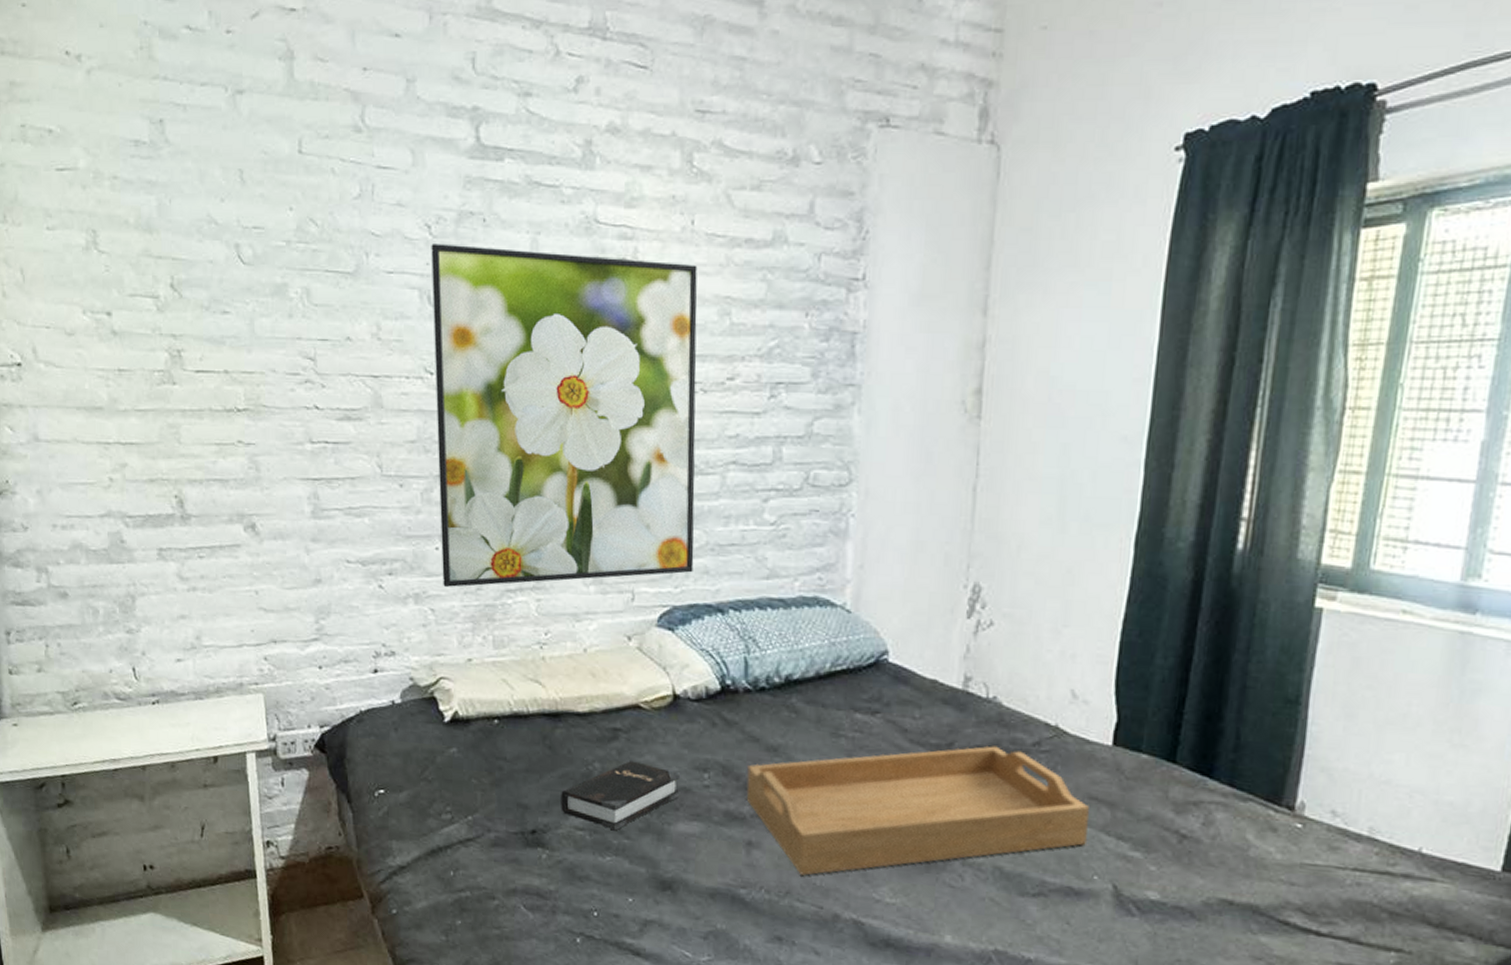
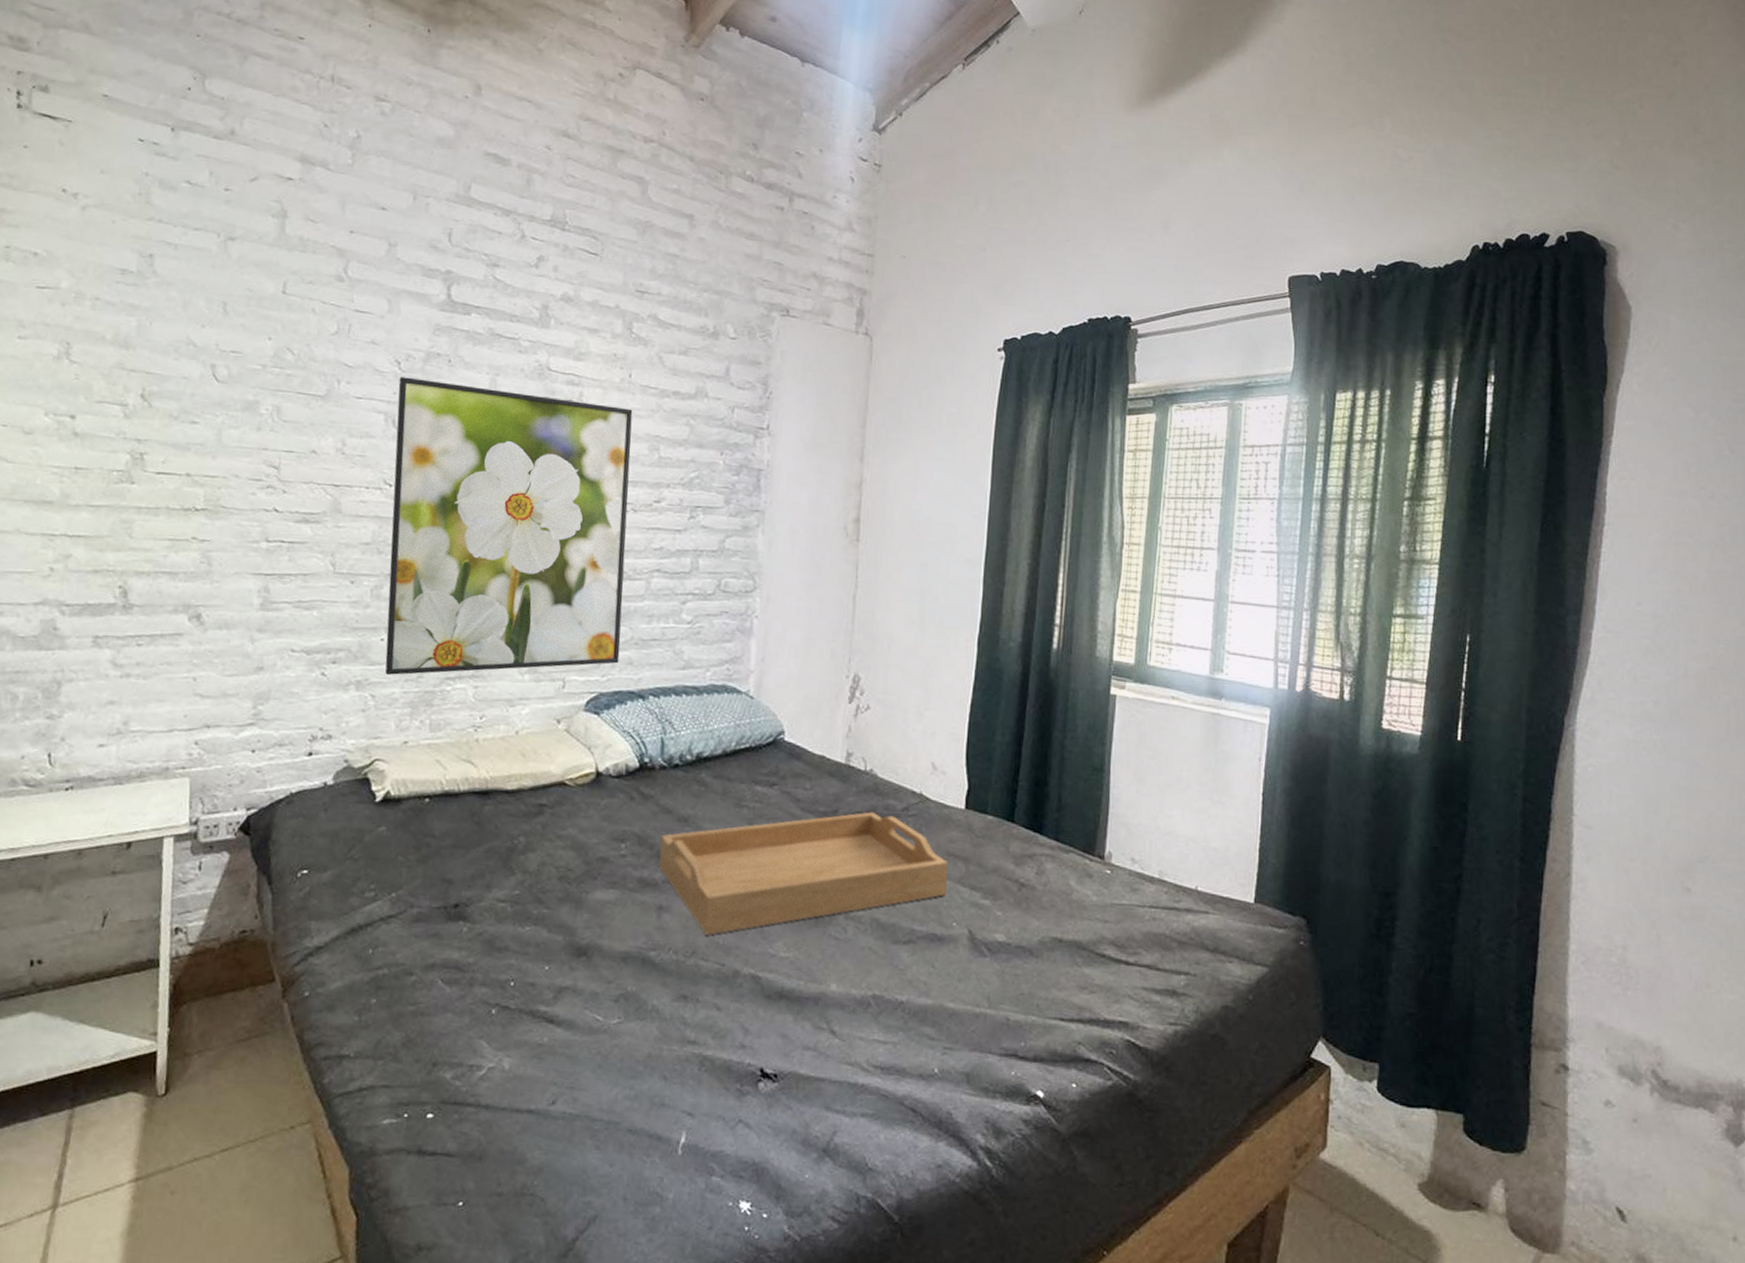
hardback book: present [561,761,681,831] -> none [484,834,600,901]

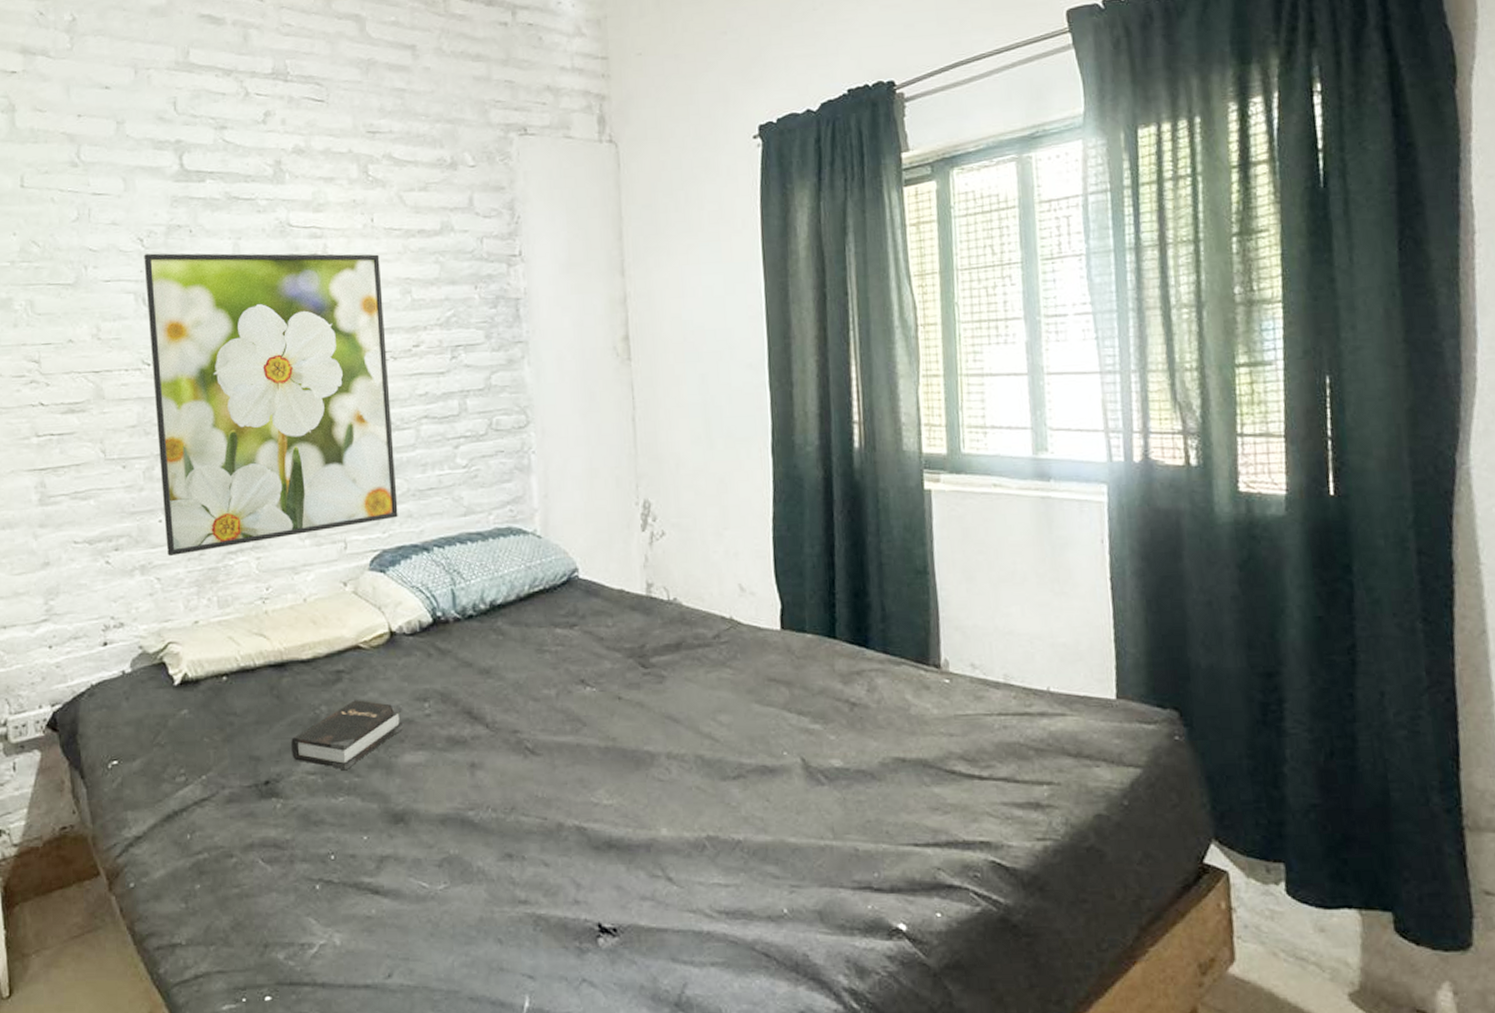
hardback book: none [484,834,600,901] -> present [291,700,404,771]
serving tray: present [659,812,948,935] -> none [464,643,772,789]

